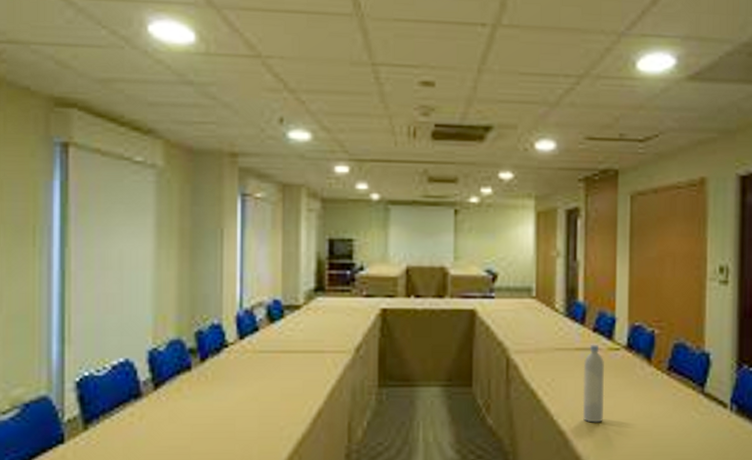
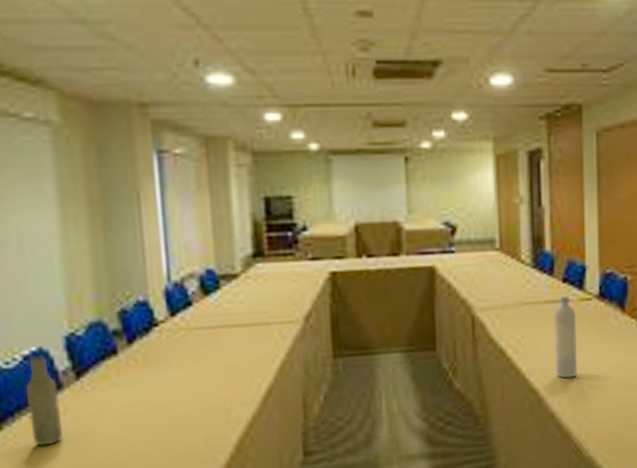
bottle: none [110,366,139,448] -> present [26,356,63,446]

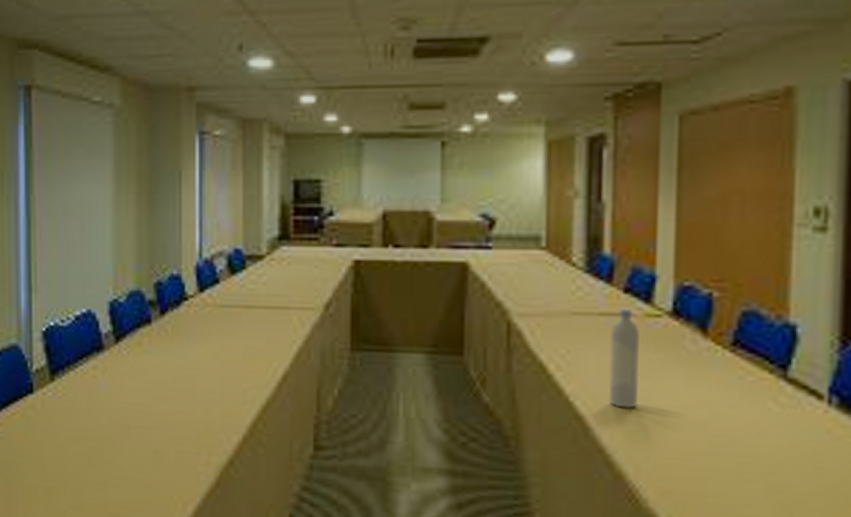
bottle: present [26,356,63,446] -> none [75,317,101,401]

